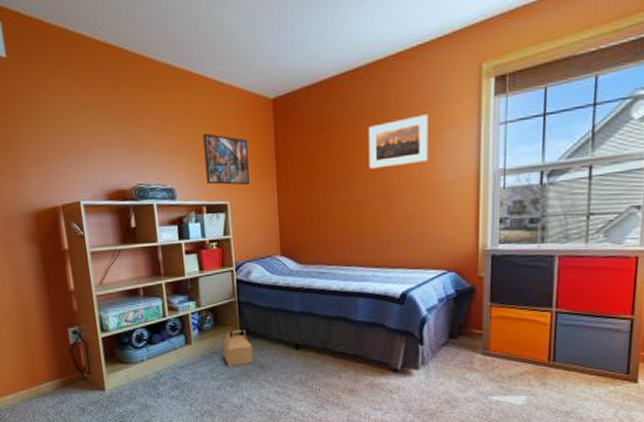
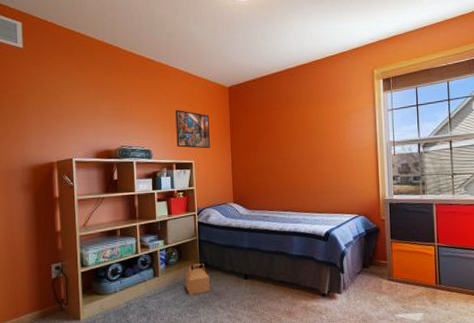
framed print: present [368,114,428,169] -> none [298,102,341,139]

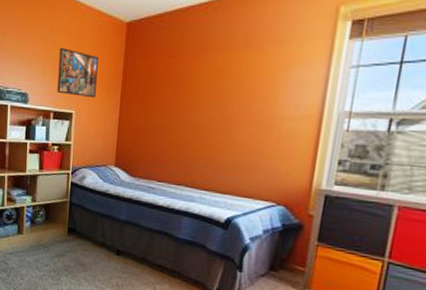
cardboard box: present [185,263,210,295] -> none [50,227,77,261]

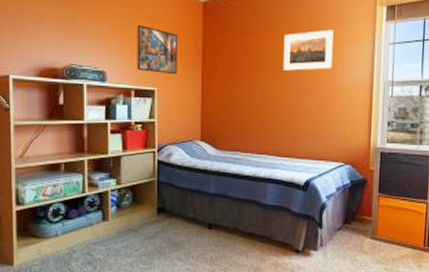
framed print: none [210,50,277,97] -> present [283,29,334,71]

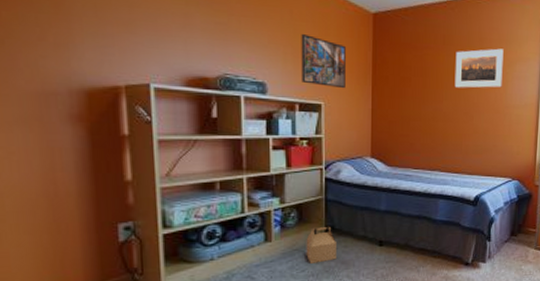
cardboard box: none [139,208,167,243] -> present [306,227,336,263]

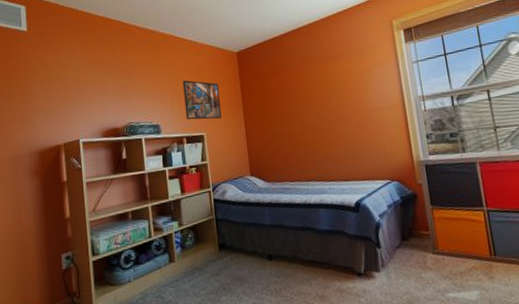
cardboard box: present [306,227,336,263] -> none [203,245,231,281]
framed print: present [454,48,504,88] -> none [313,58,363,101]

